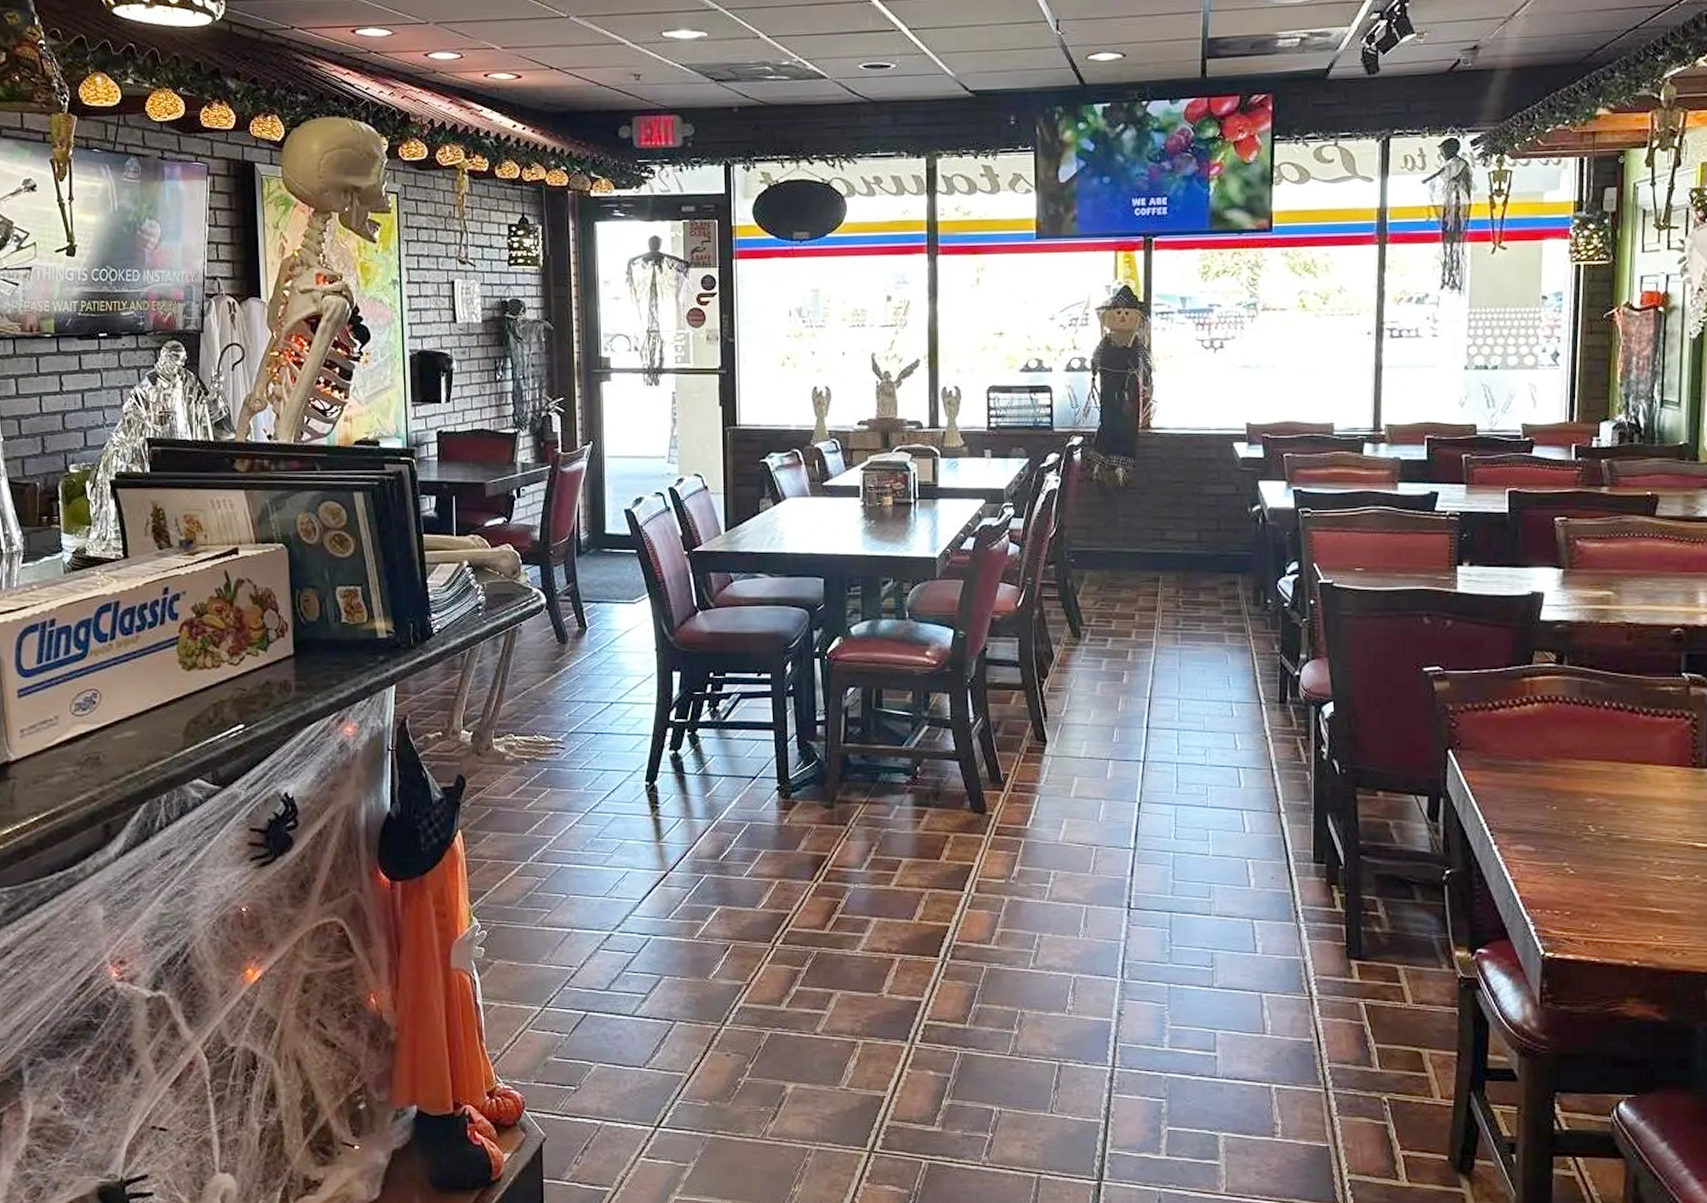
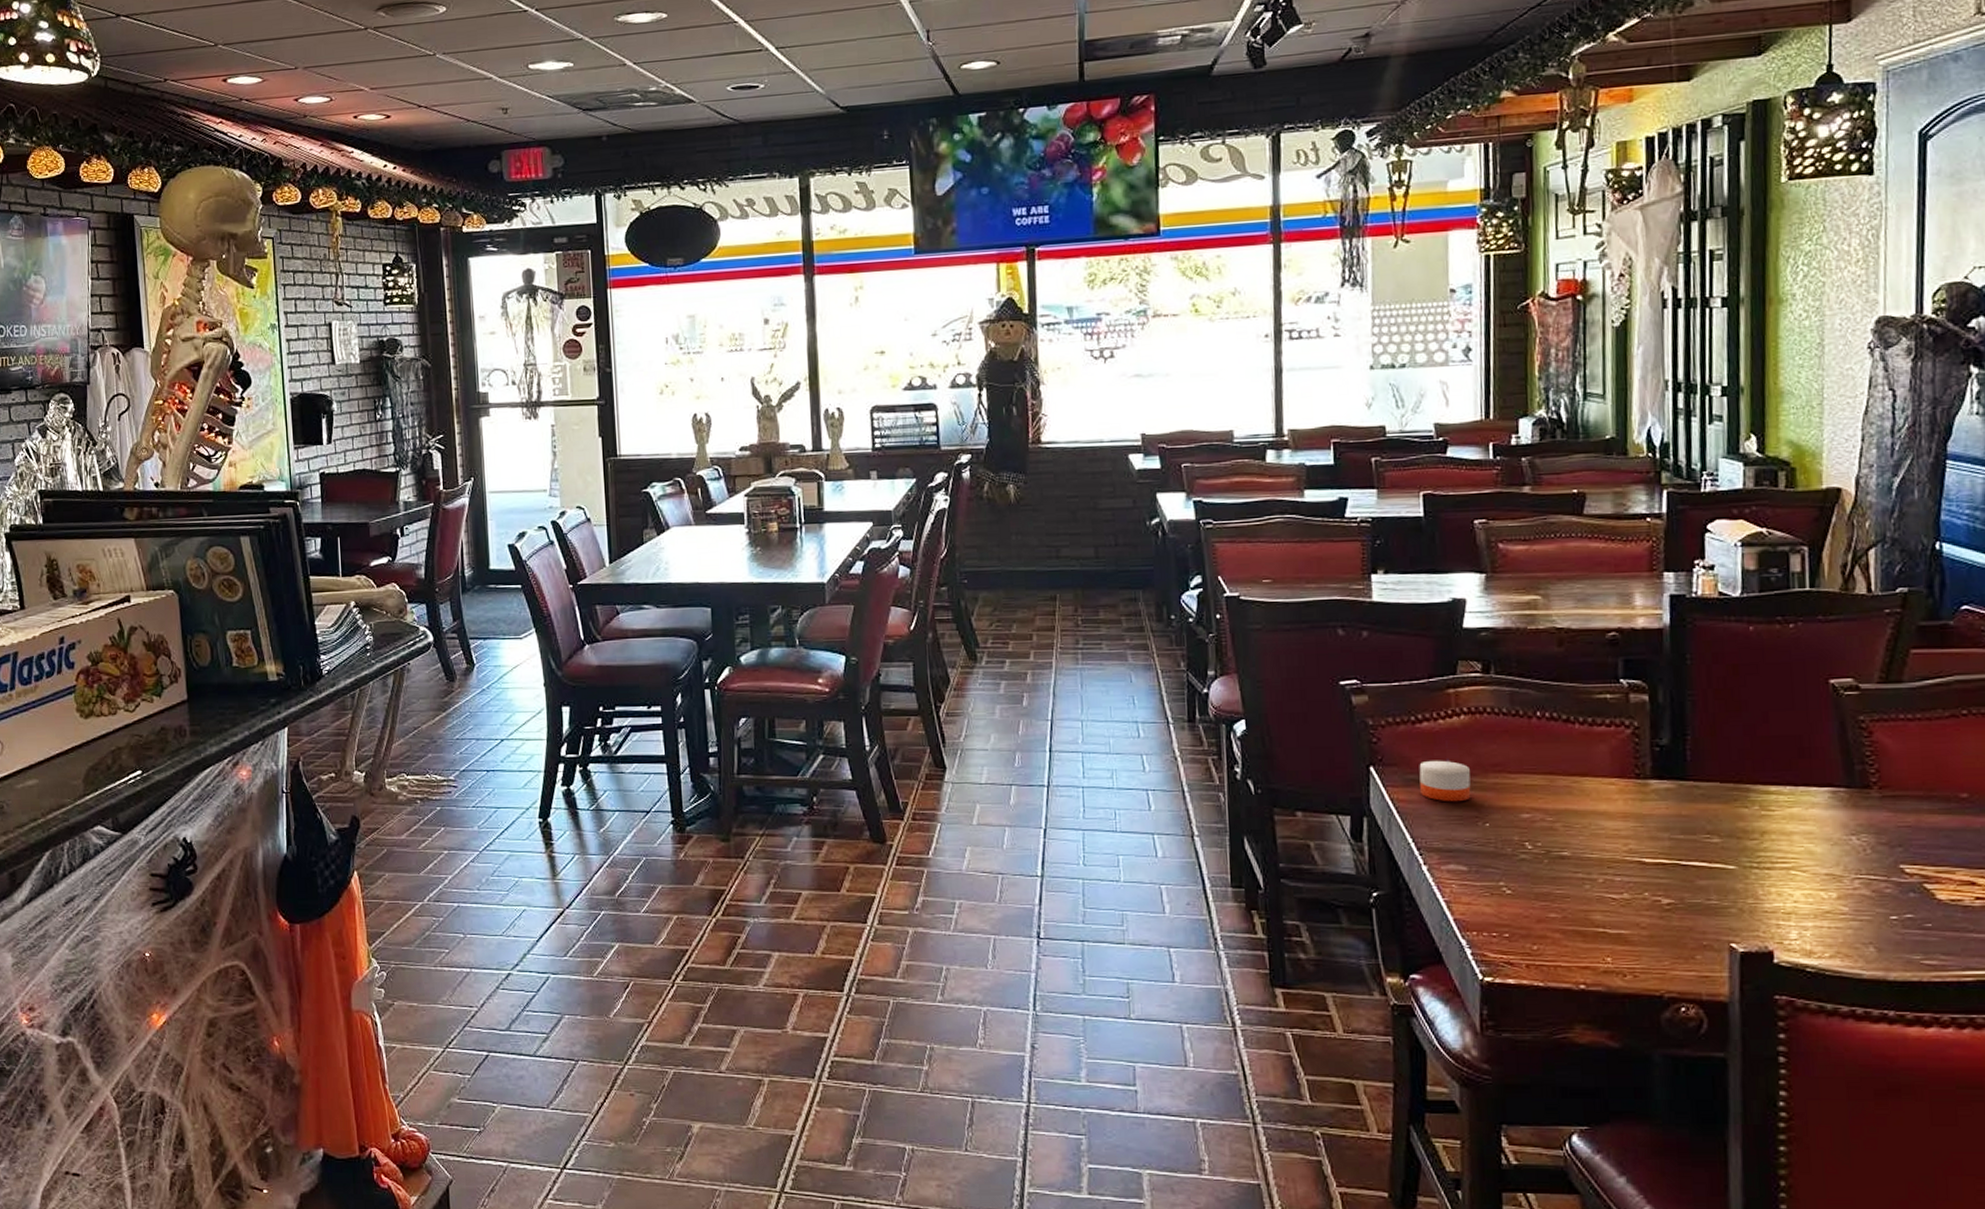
candle: none [1494,744,1541,786] -> present [1419,758,1471,802]

